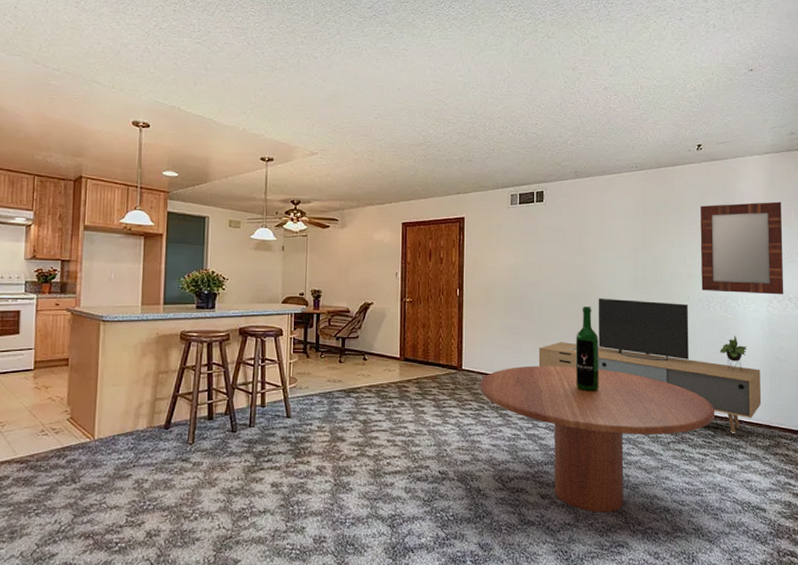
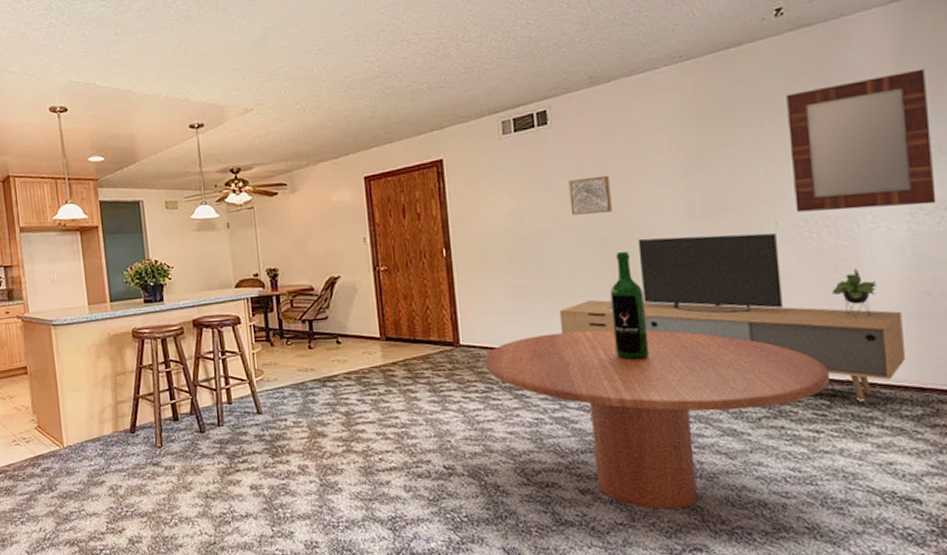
wall art: none [554,246,583,275] -> present [568,175,612,215]

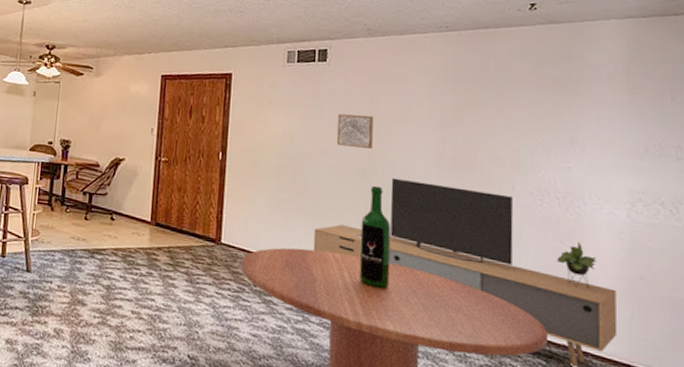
home mirror: present [786,68,937,212] -> none [531,77,654,198]

